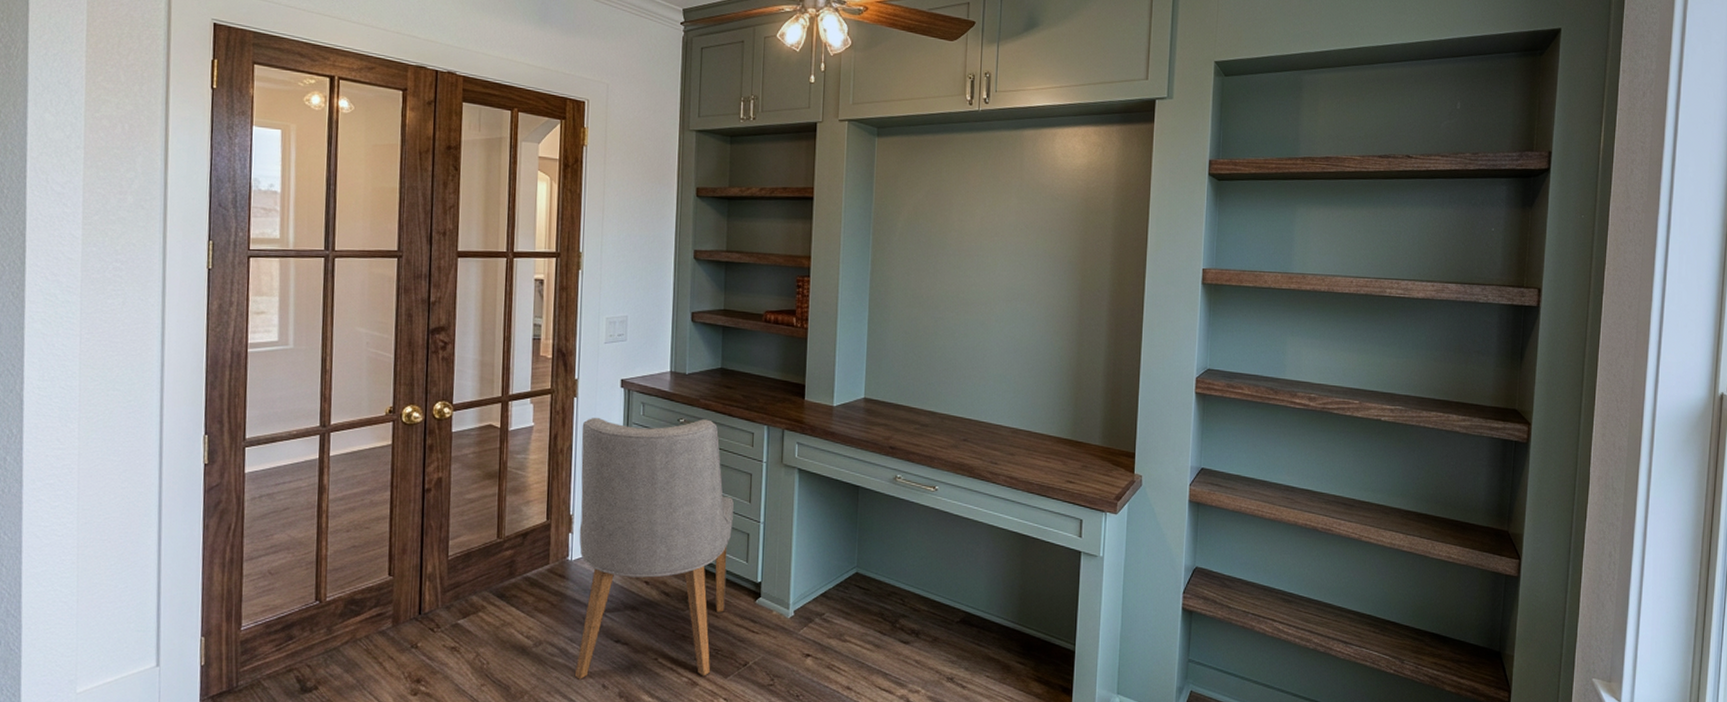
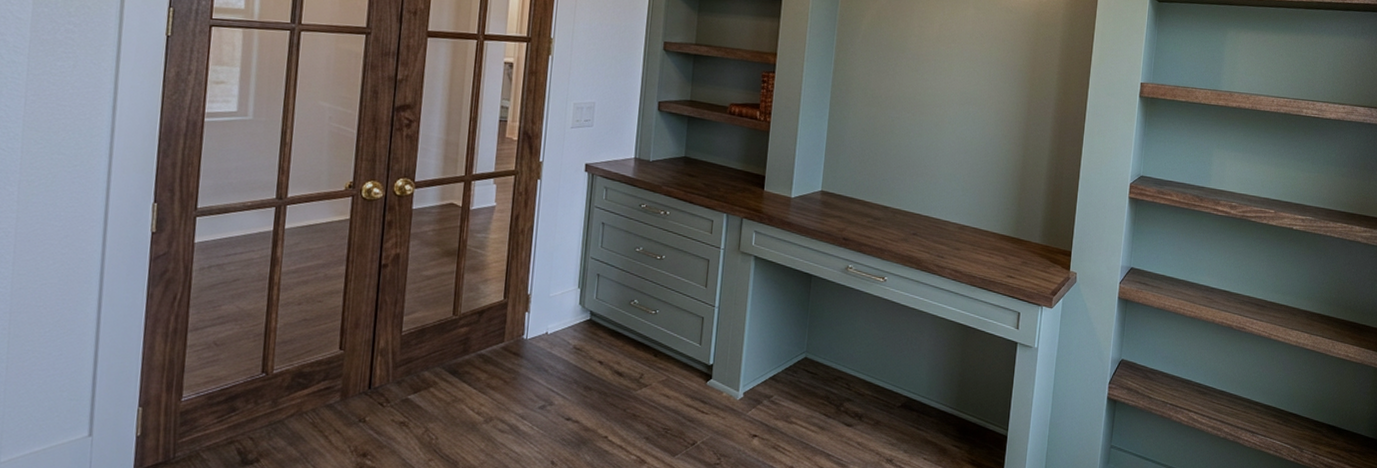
chair: present [574,417,734,679] -> none [523,199,690,456]

